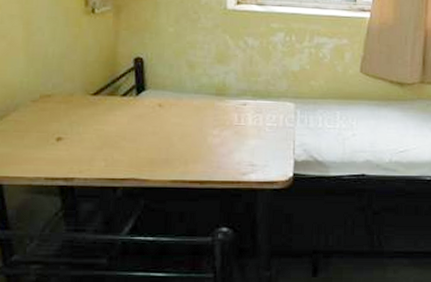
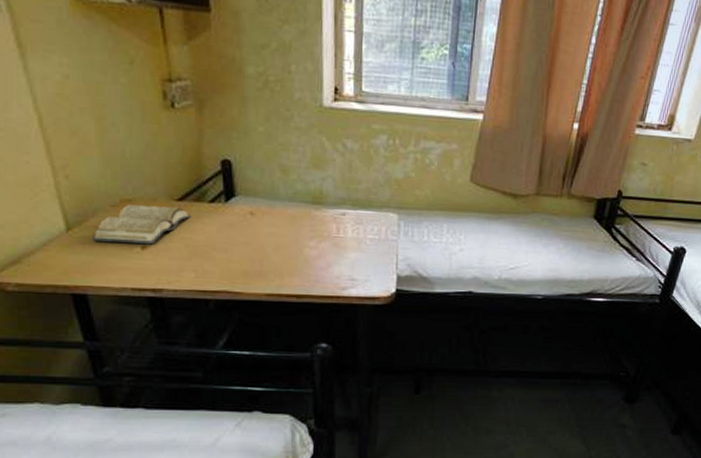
diary: none [12,100,105,137] -> present [92,204,191,245]

